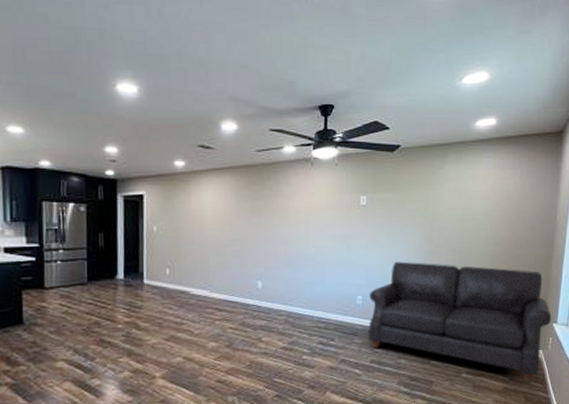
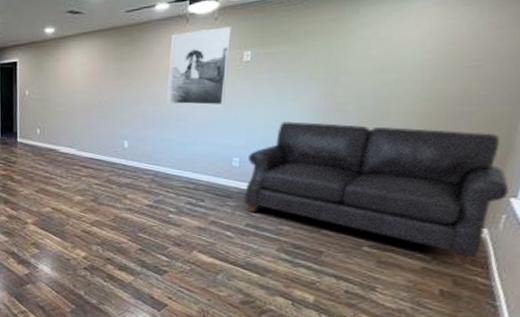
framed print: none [296,173,349,246] -> present [166,26,232,106]

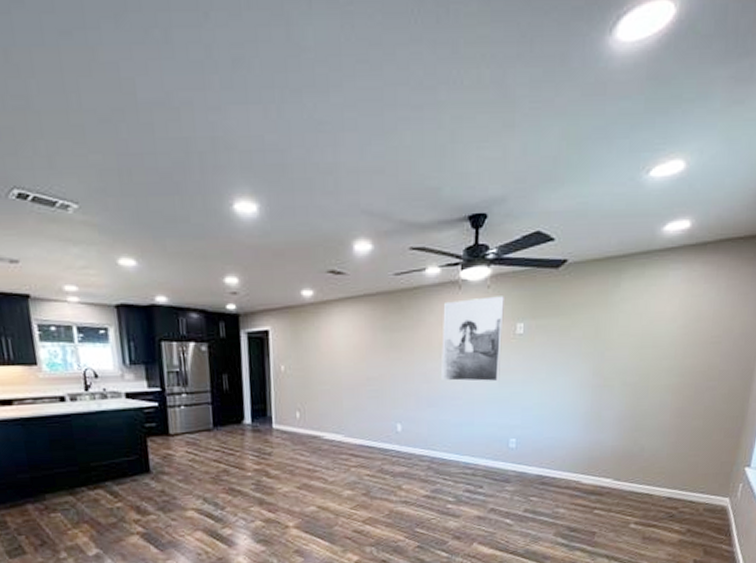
sofa: present [244,121,510,265] -> none [522,398,744,535]

